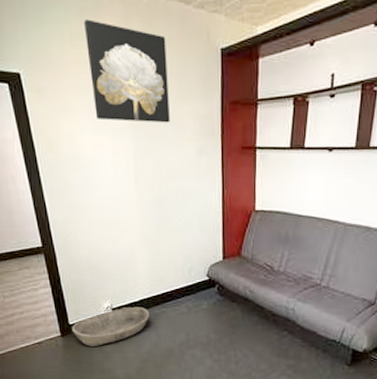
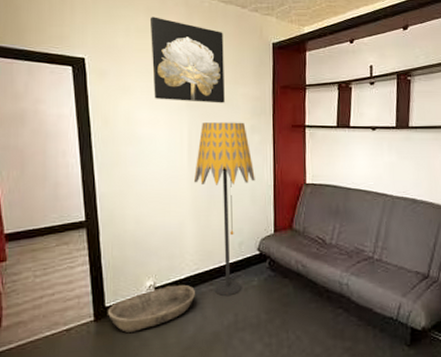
floor lamp: none [142,144,203,318] -> present [193,122,255,297]

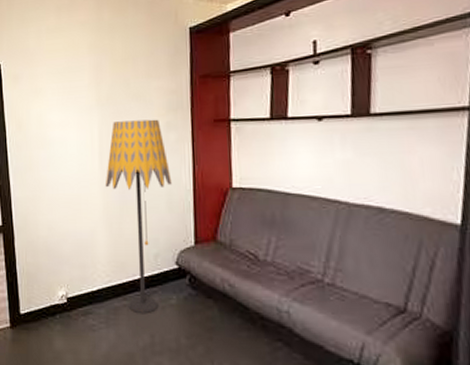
basket: present [108,284,195,332] -> none [23,296,108,343]
wall art: present [151,17,225,103] -> none [60,14,137,101]

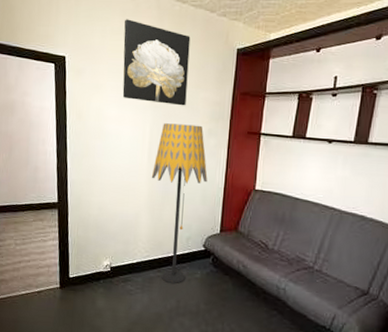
wall art: none [60,14,137,101] -> present [122,19,191,106]

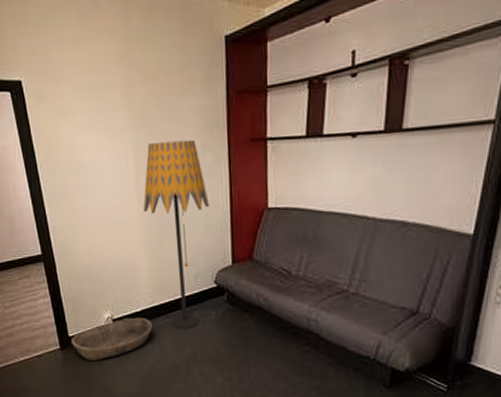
basket: none [71,267,144,302] -> present [71,317,152,361]
wall art: present [122,19,191,106] -> none [83,20,172,121]

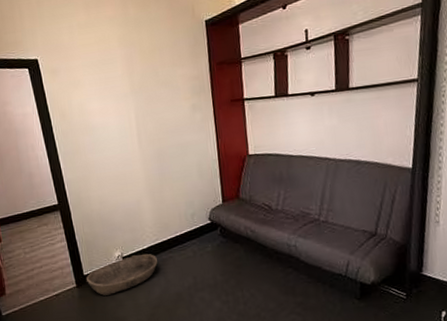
floor lamp: present [143,139,209,330] -> none [145,102,201,262]

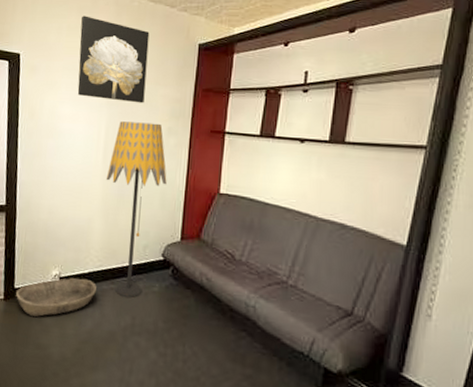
wall art: none [89,10,166,90] -> present [77,16,150,103]
floor lamp: none [145,102,201,262] -> present [106,121,167,298]

